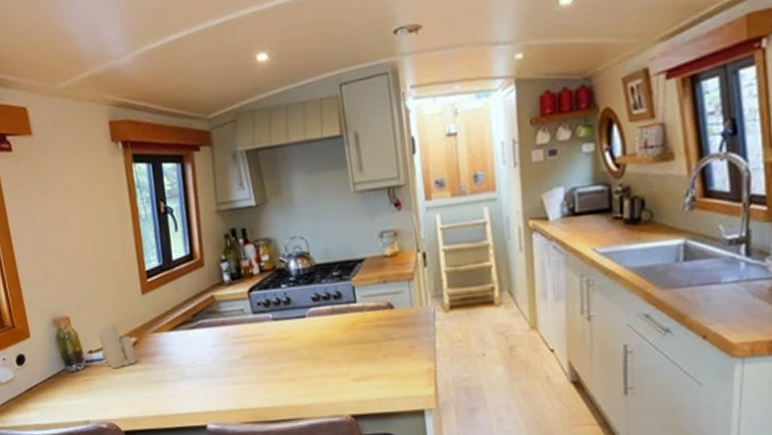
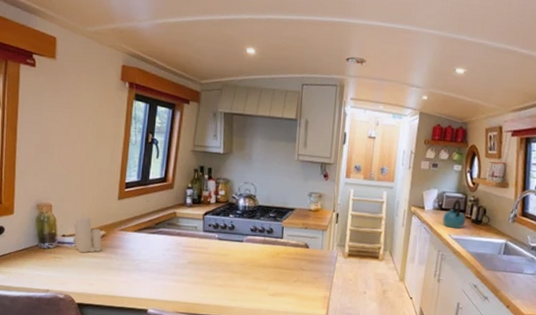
kettle: none [579,194,616,240] -> present [442,199,466,230]

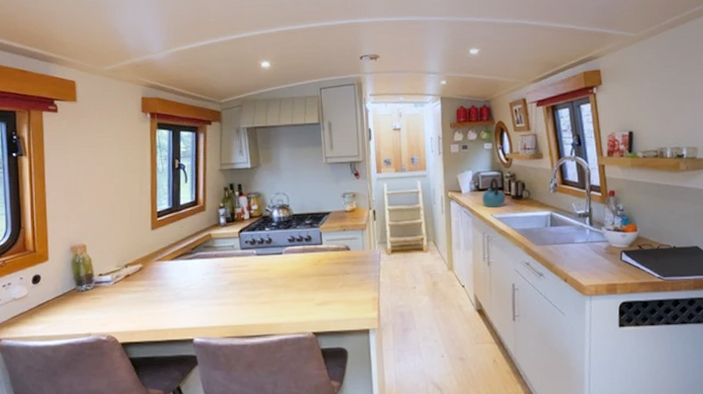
candle: present [73,214,102,253] -> none [109,250,140,290]

